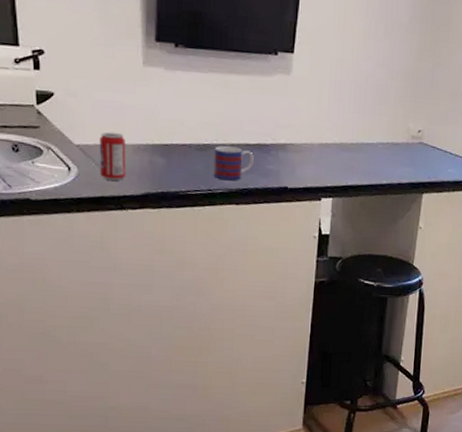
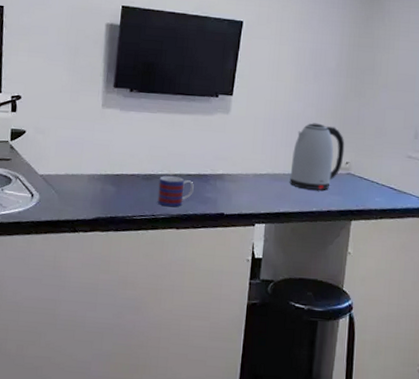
beverage can: present [99,132,127,181] -> none [58,163,83,206]
kettle: none [358,86,418,161] -> present [289,123,345,190]

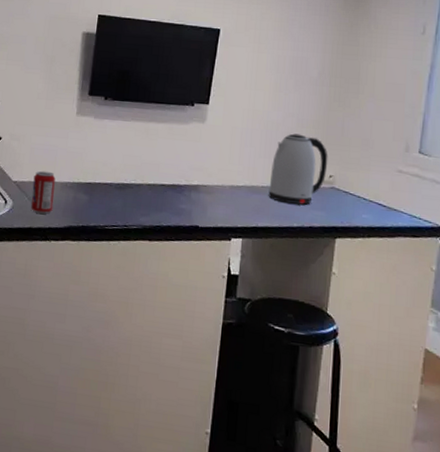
beverage can: none [58,163,83,206] -> present [31,171,56,214]
mug: present [157,176,194,207] -> none [130,185,168,218]

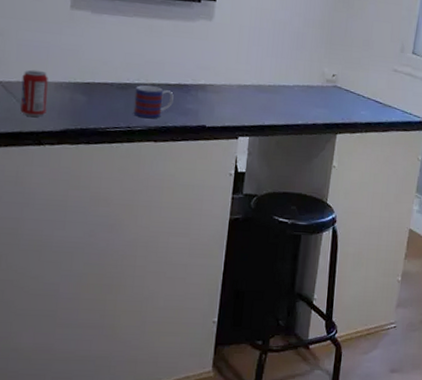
mug: none [130,185,168,218] -> present [133,85,174,119]
kettle: present [268,133,328,205] -> none [275,33,332,103]

